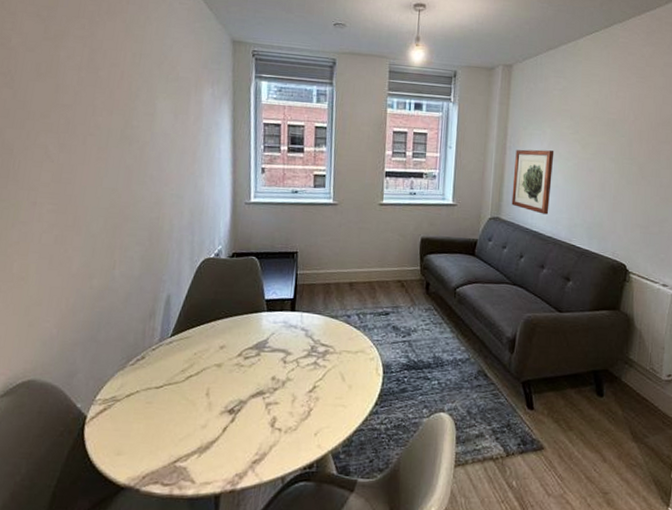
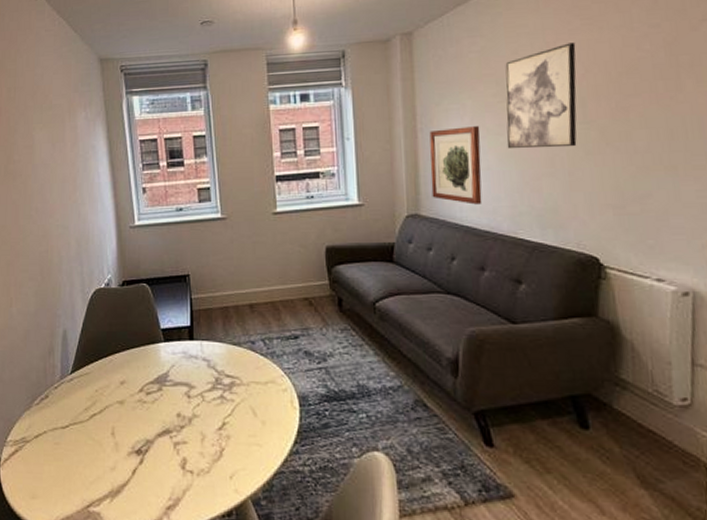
wall art: none [572,94,631,177] -> present [505,42,577,149]

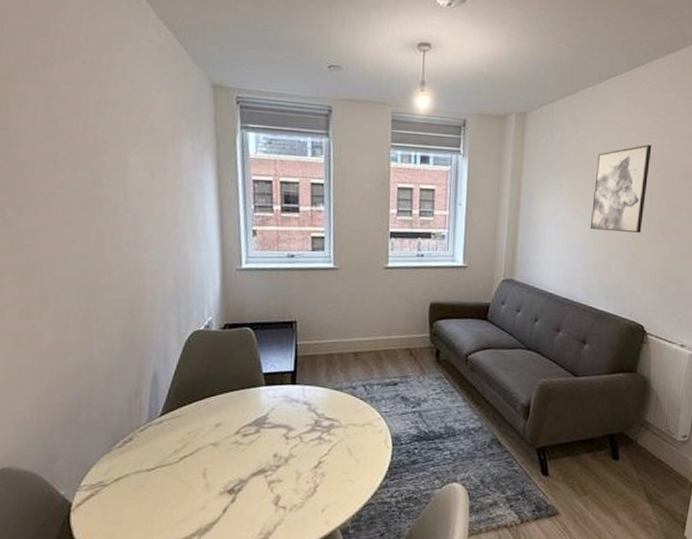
wall art: present [429,126,482,205] -> none [525,205,571,275]

